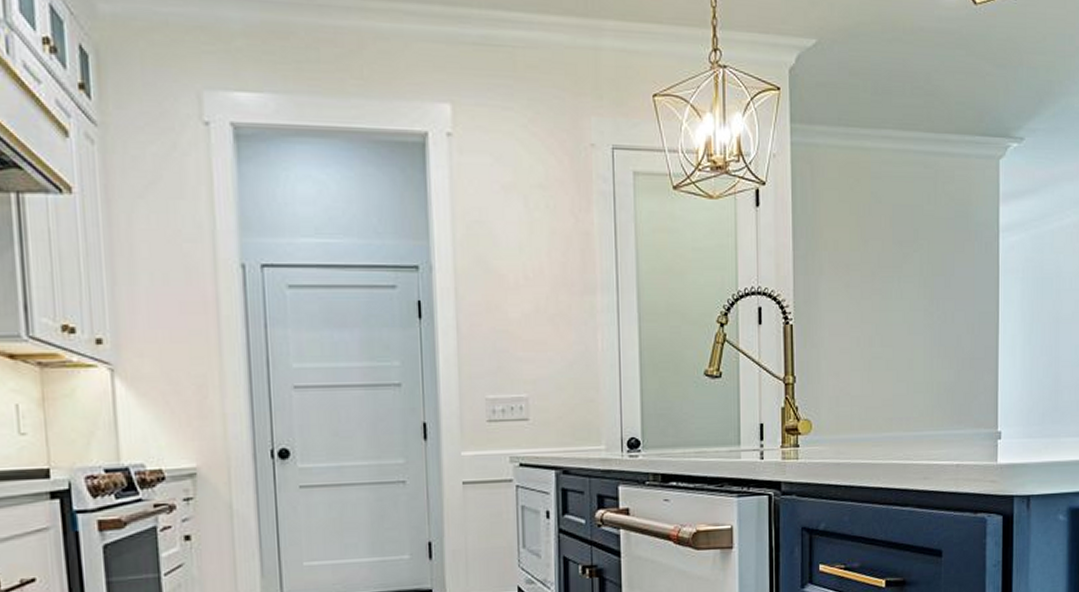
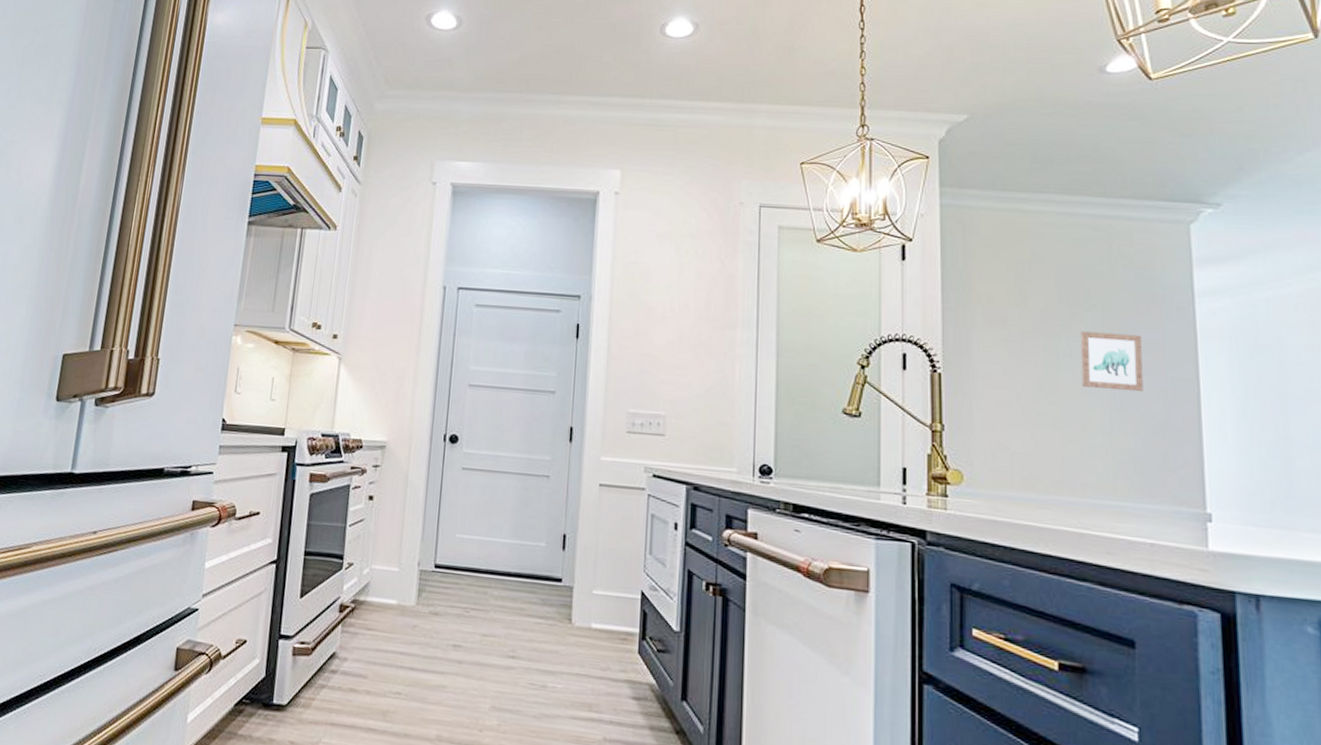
wall art: none [909,272,957,328] -> present [1080,331,1143,392]

